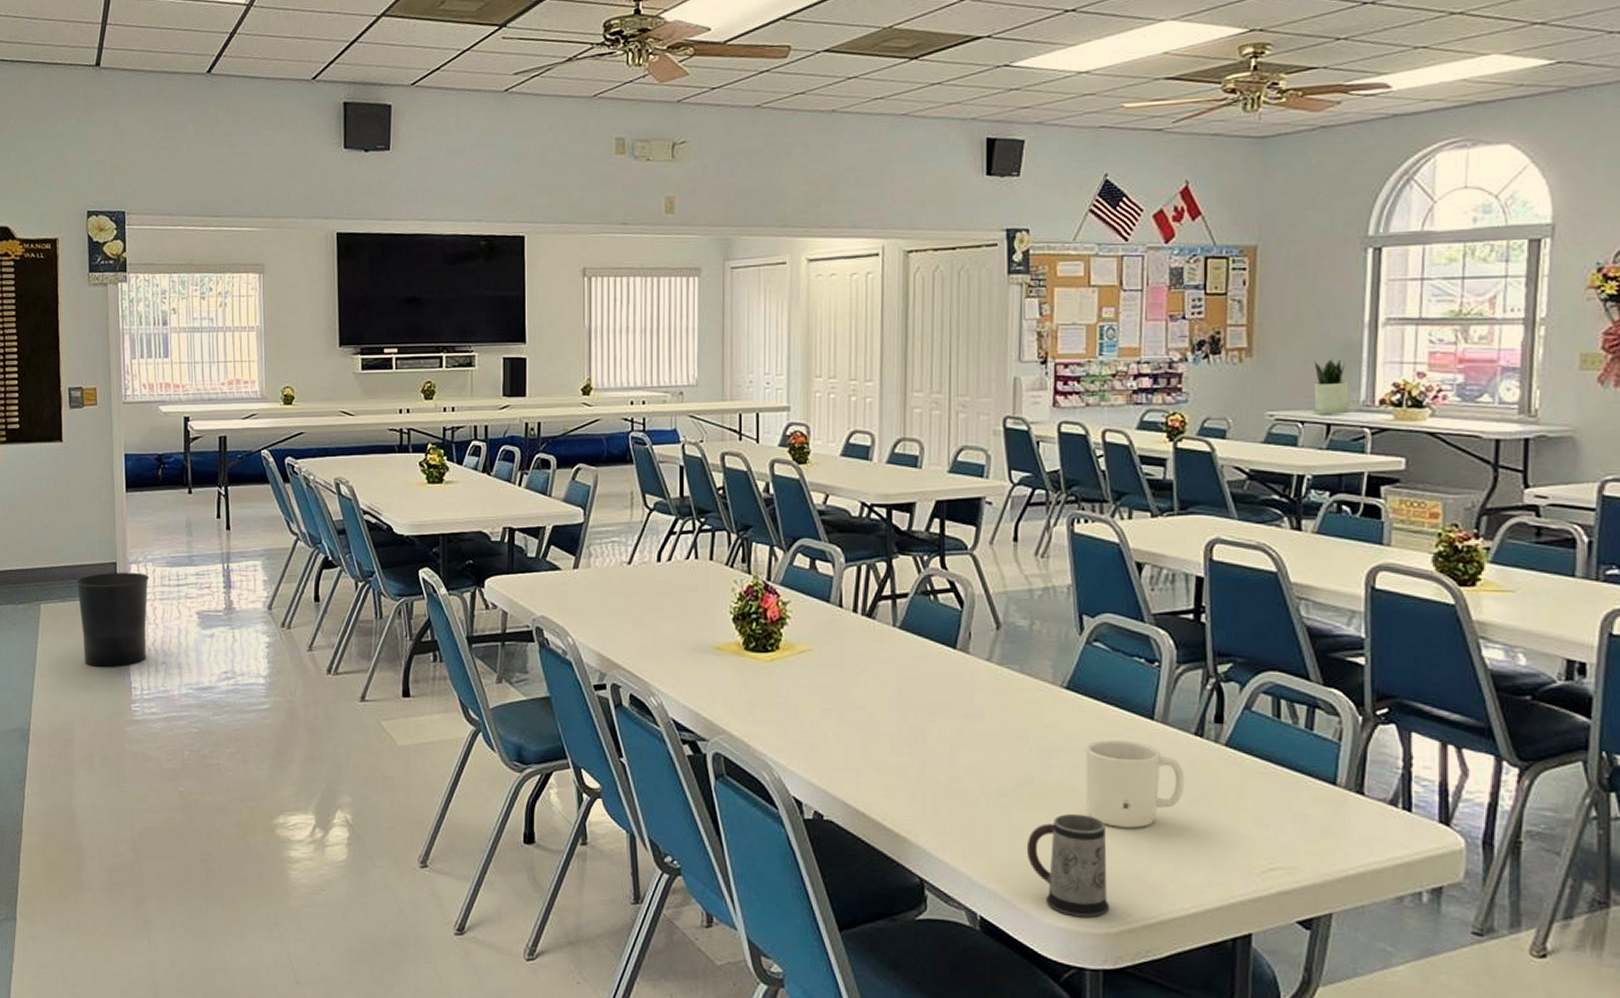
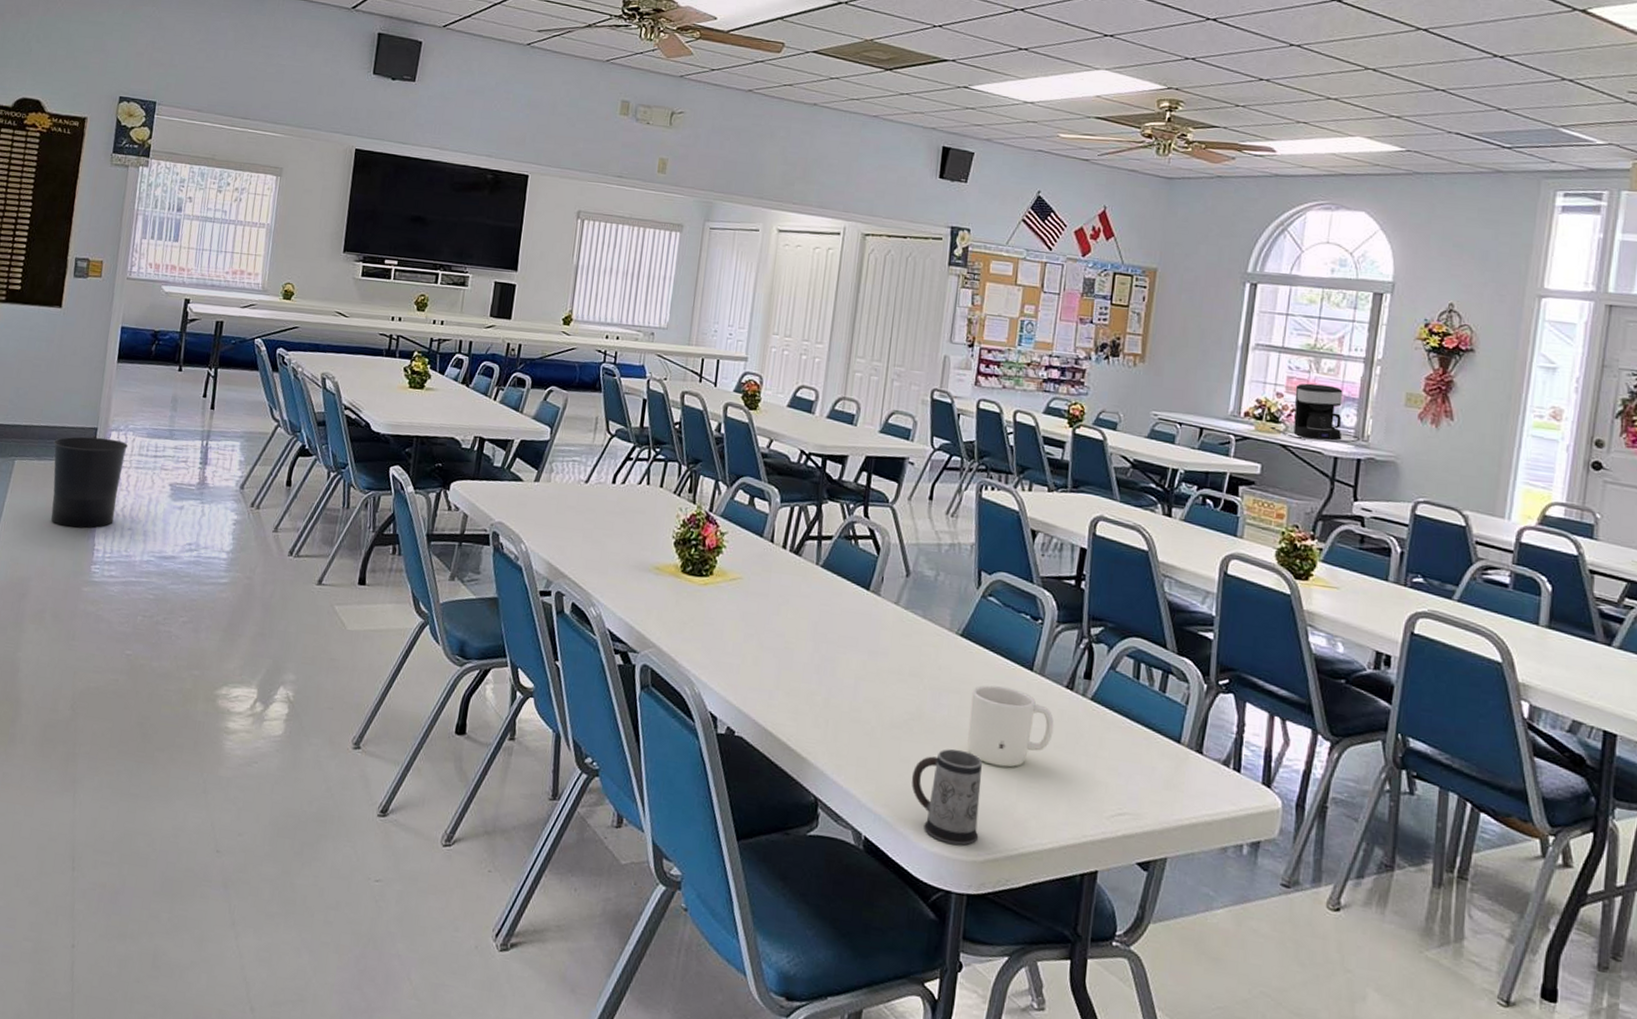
planter: present [1312,359,1353,415] -> none [1189,372,1222,421]
coffee maker: none [1413,356,1527,424] -> present [1270,383,1361,443]

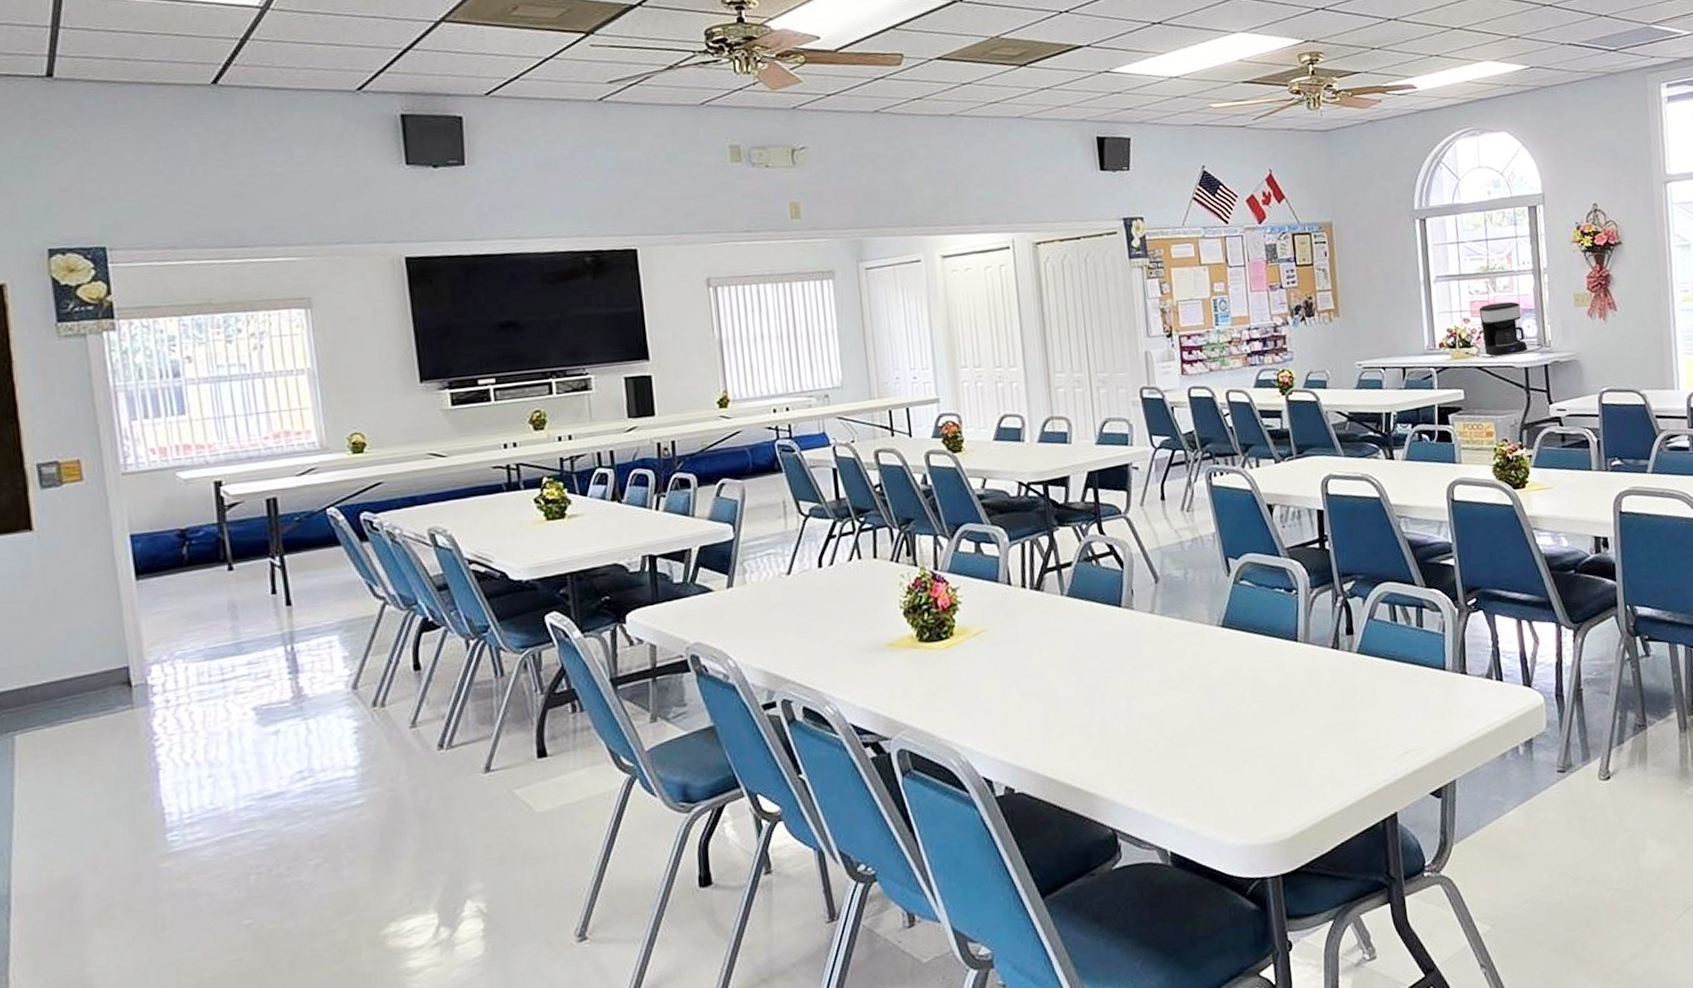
waste bin: present [51,436,128,528] -> none [67,673,184,798]
mug: present [911,748,982,845] -> none [1203,737,1281,833]
mug: present [967,685,1054,768] -> none [1243,663,1330,744]

